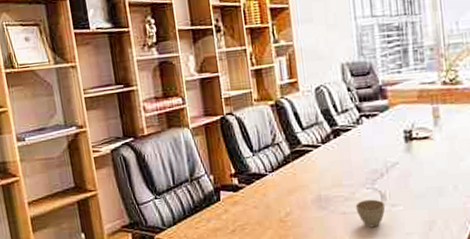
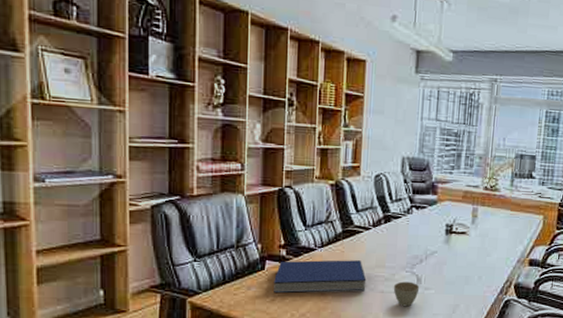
book: none [231,181,326,223] -> present [274,260,367,293]

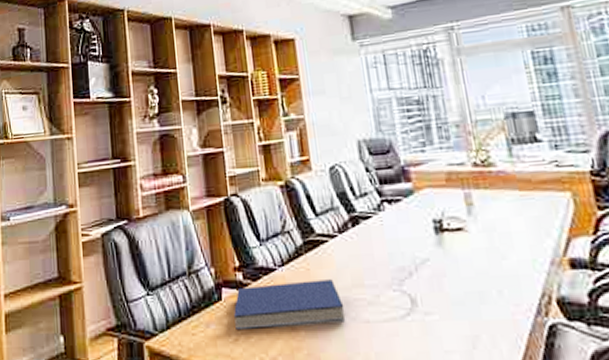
cup: present [393,281,420,307] -> none [380,304,418,342]

